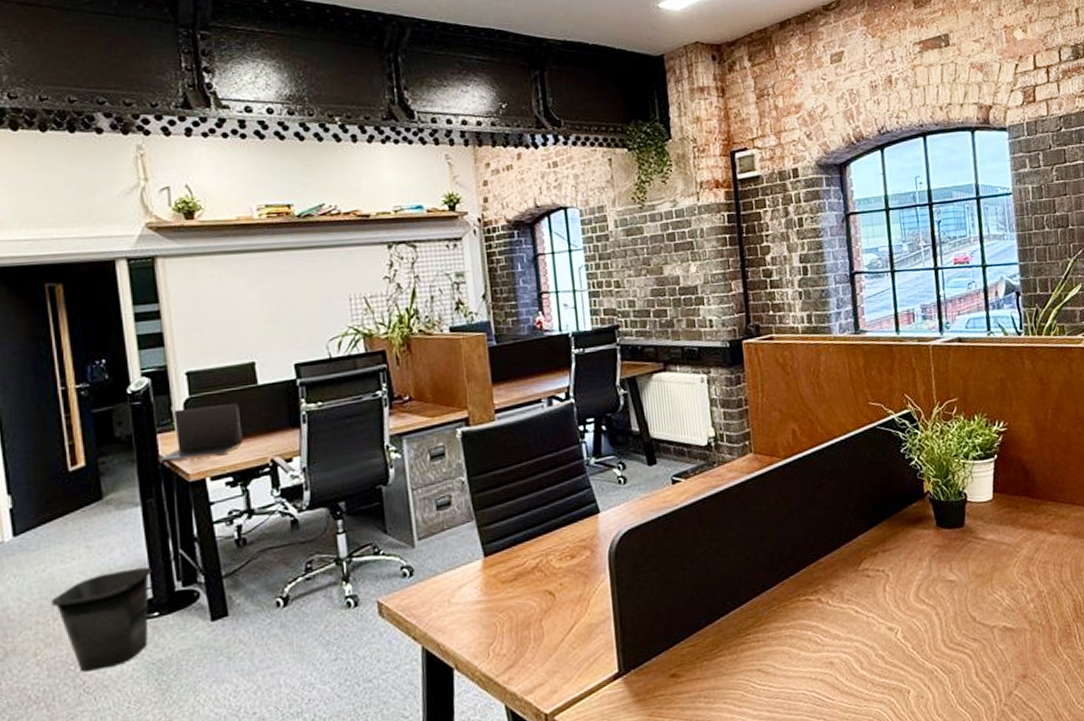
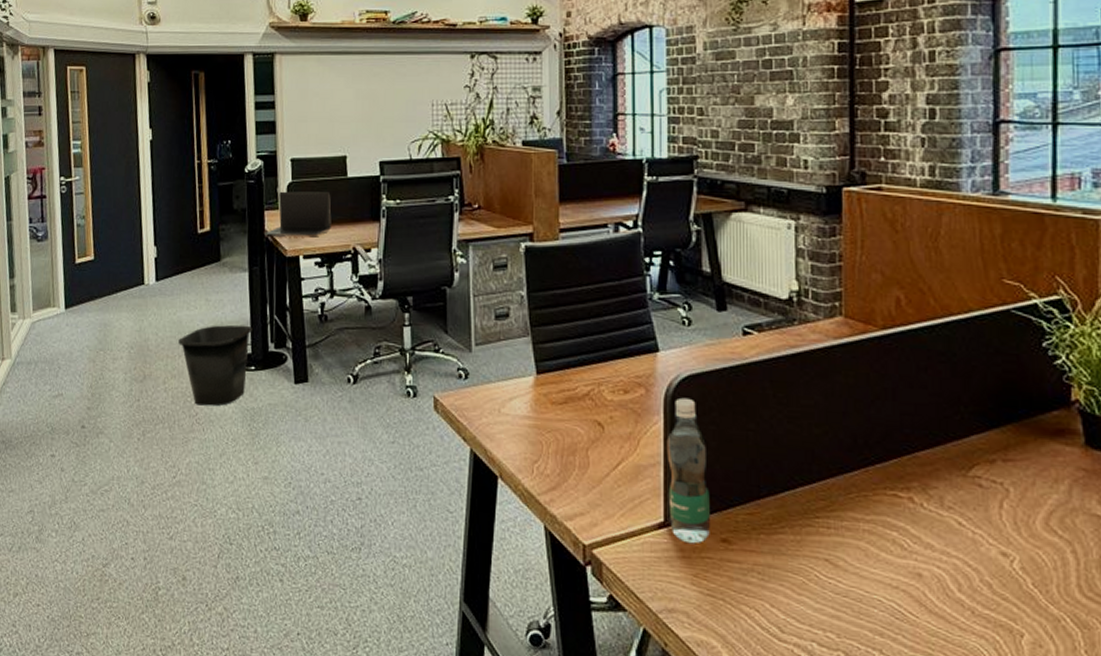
bottle: none [614,551,660,686] -> present [667,397,710,543]

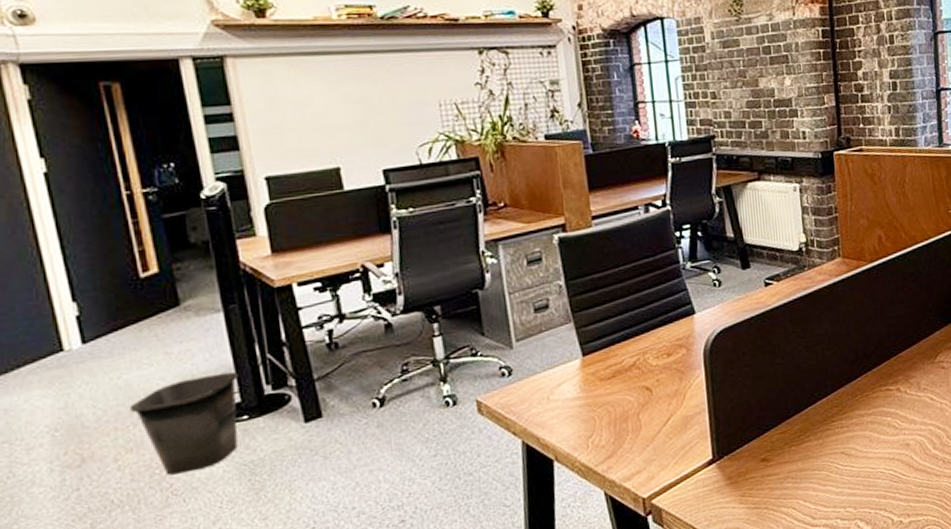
laptop computer: present [263,191,332,238] -> none [238,209,331,268]
bottle: present [667,397,710,543] -> none [708,348,752,471]

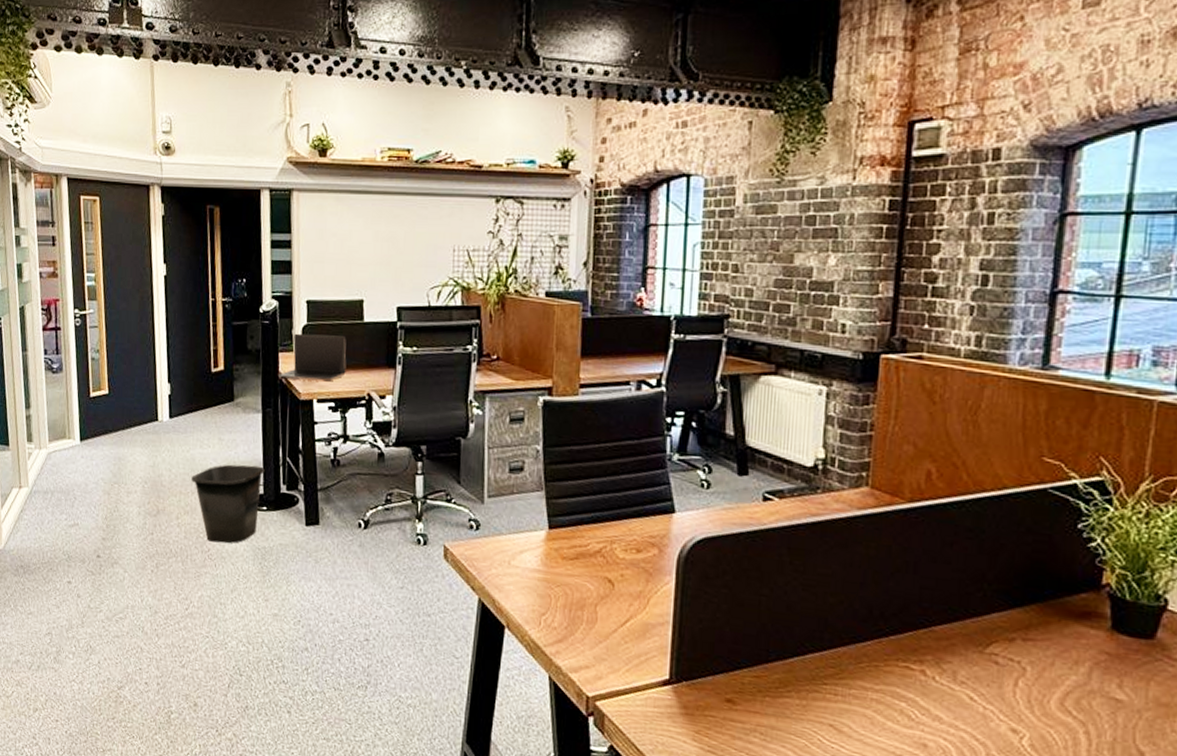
laptop computer: none [238,209,331,268] -> present [277,333,347,382]

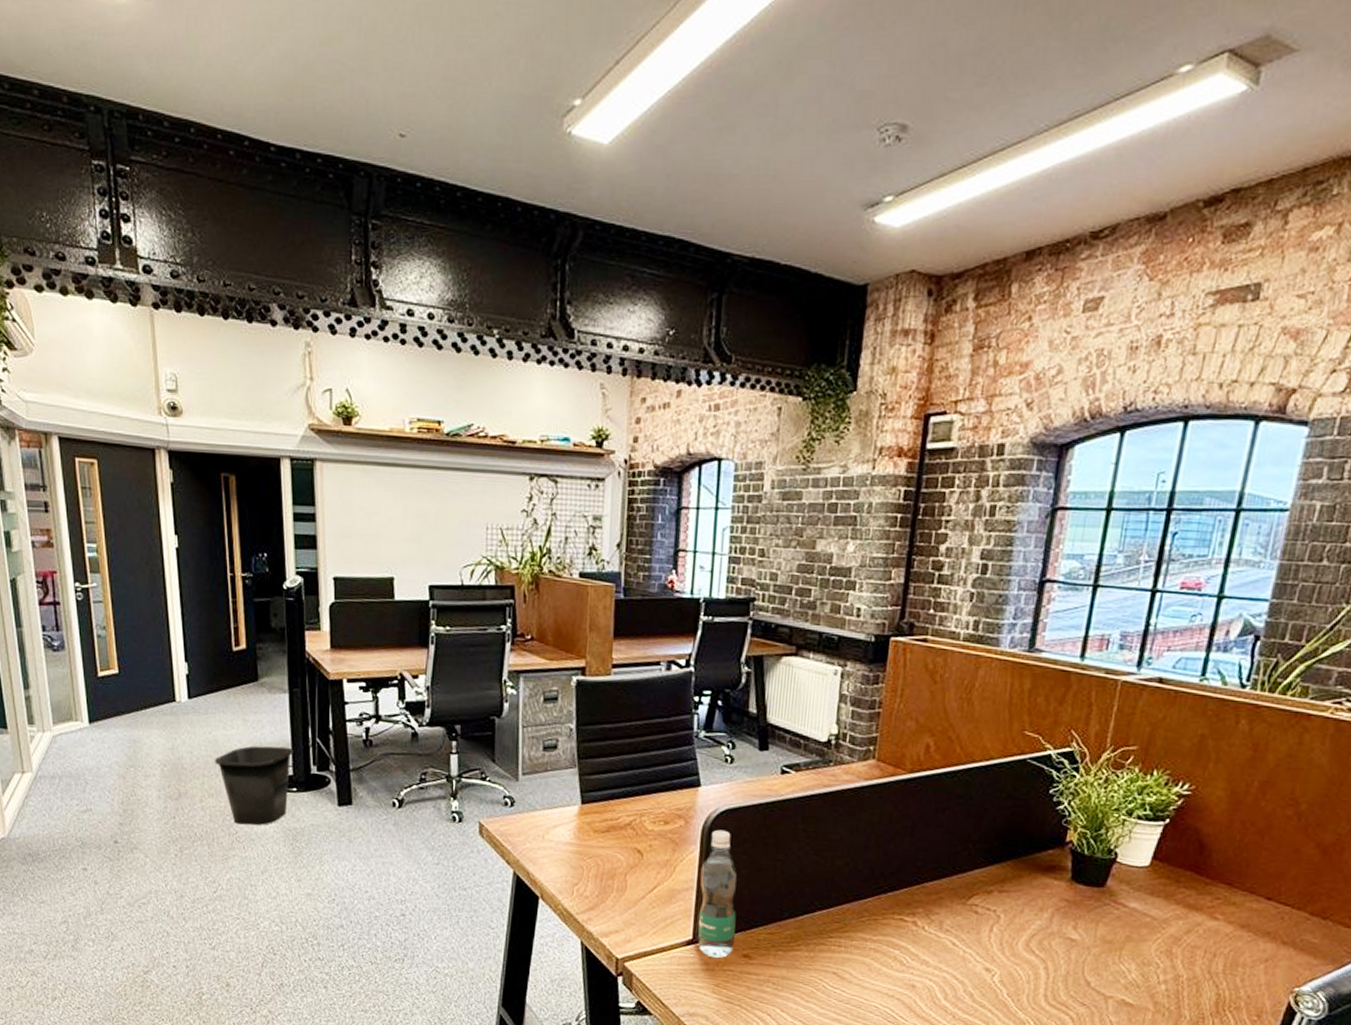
laptop computer: present [277,333,347,382] -> none [304,611,377,661]
bottle: none [675,559,719,702] -> present [698,829,739,958]

